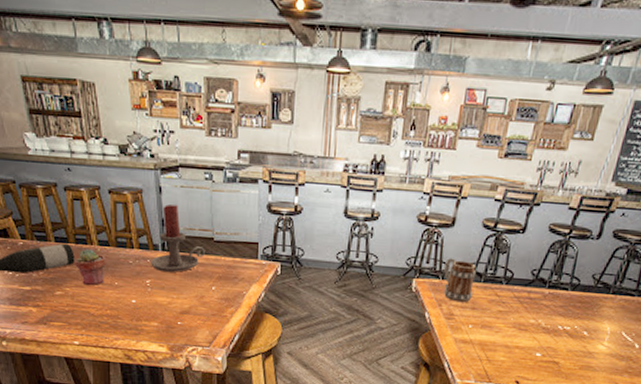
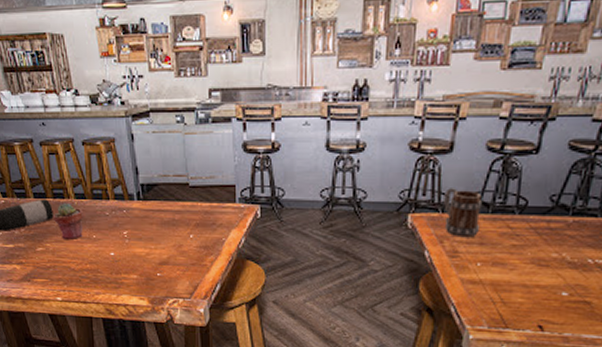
candle holder: present [151,204,205,273] -> none [127,152,181,223]

